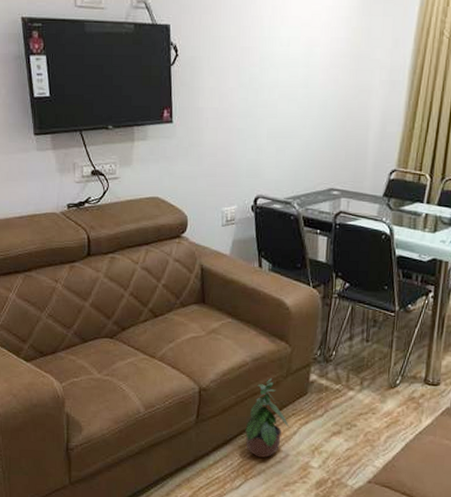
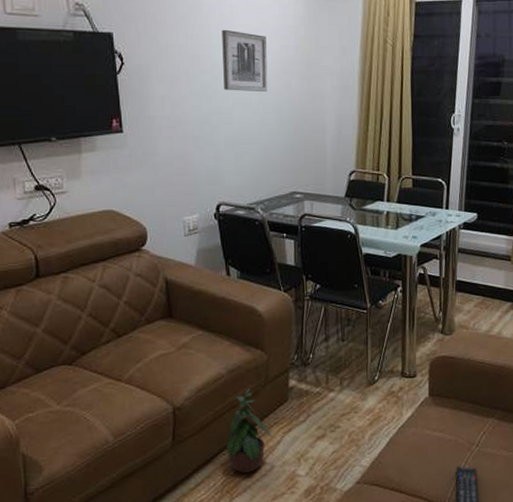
wall art: none [271,21,317,86] -> present [222,29,268,92]

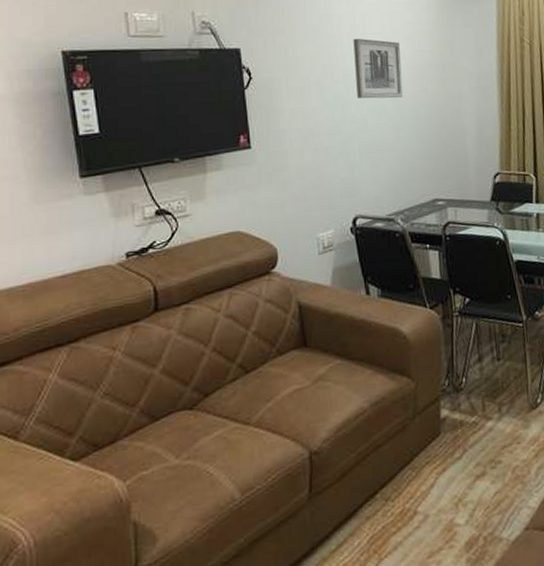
potted plant: present [226,388,271,473] -> none [371,422,424,527]

